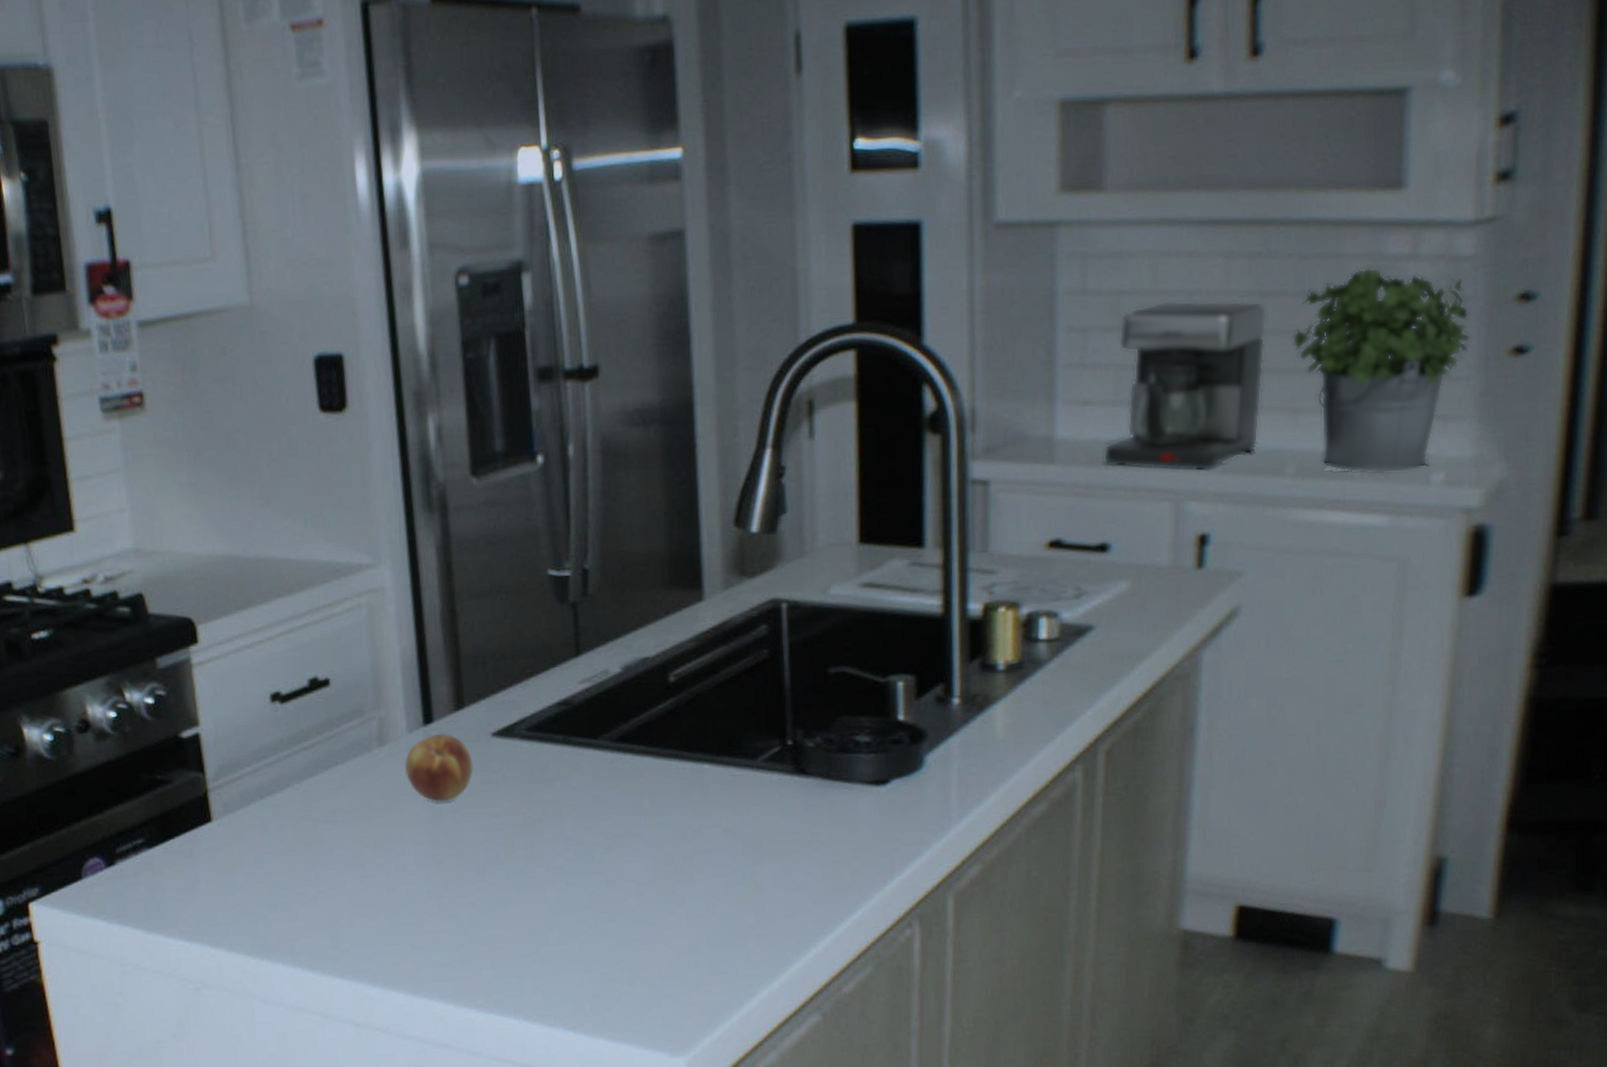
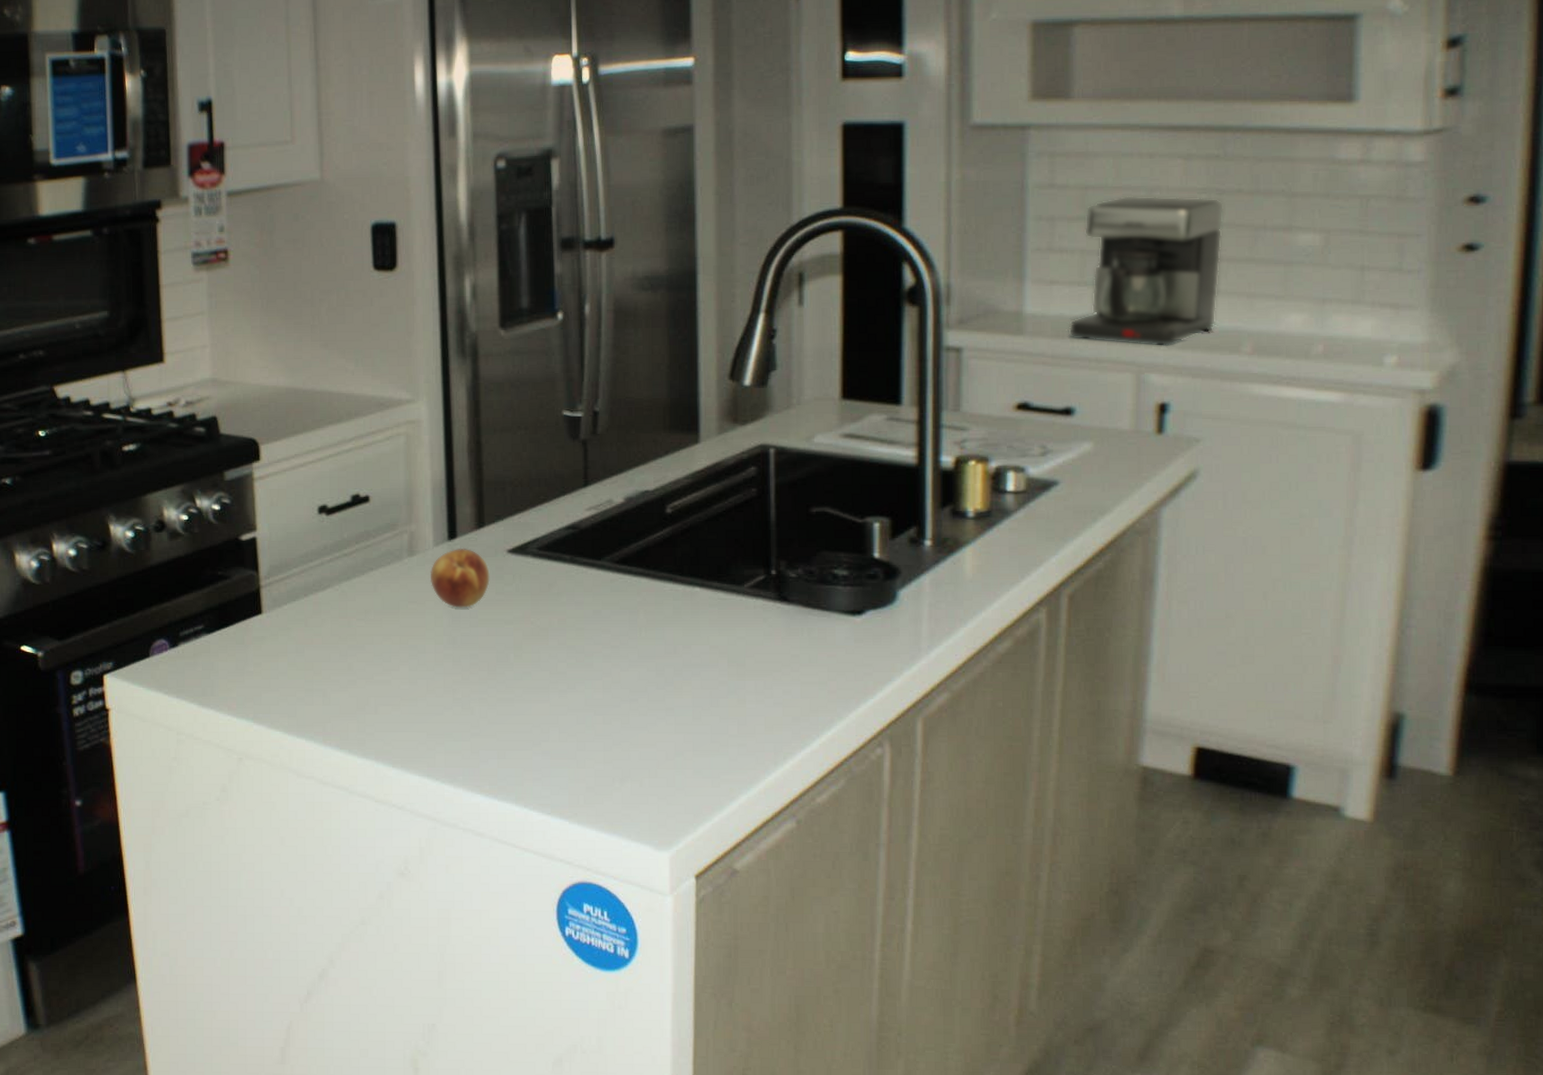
potted plant: present [1293,266,1470,474] -> none [1249,169,1420,355]

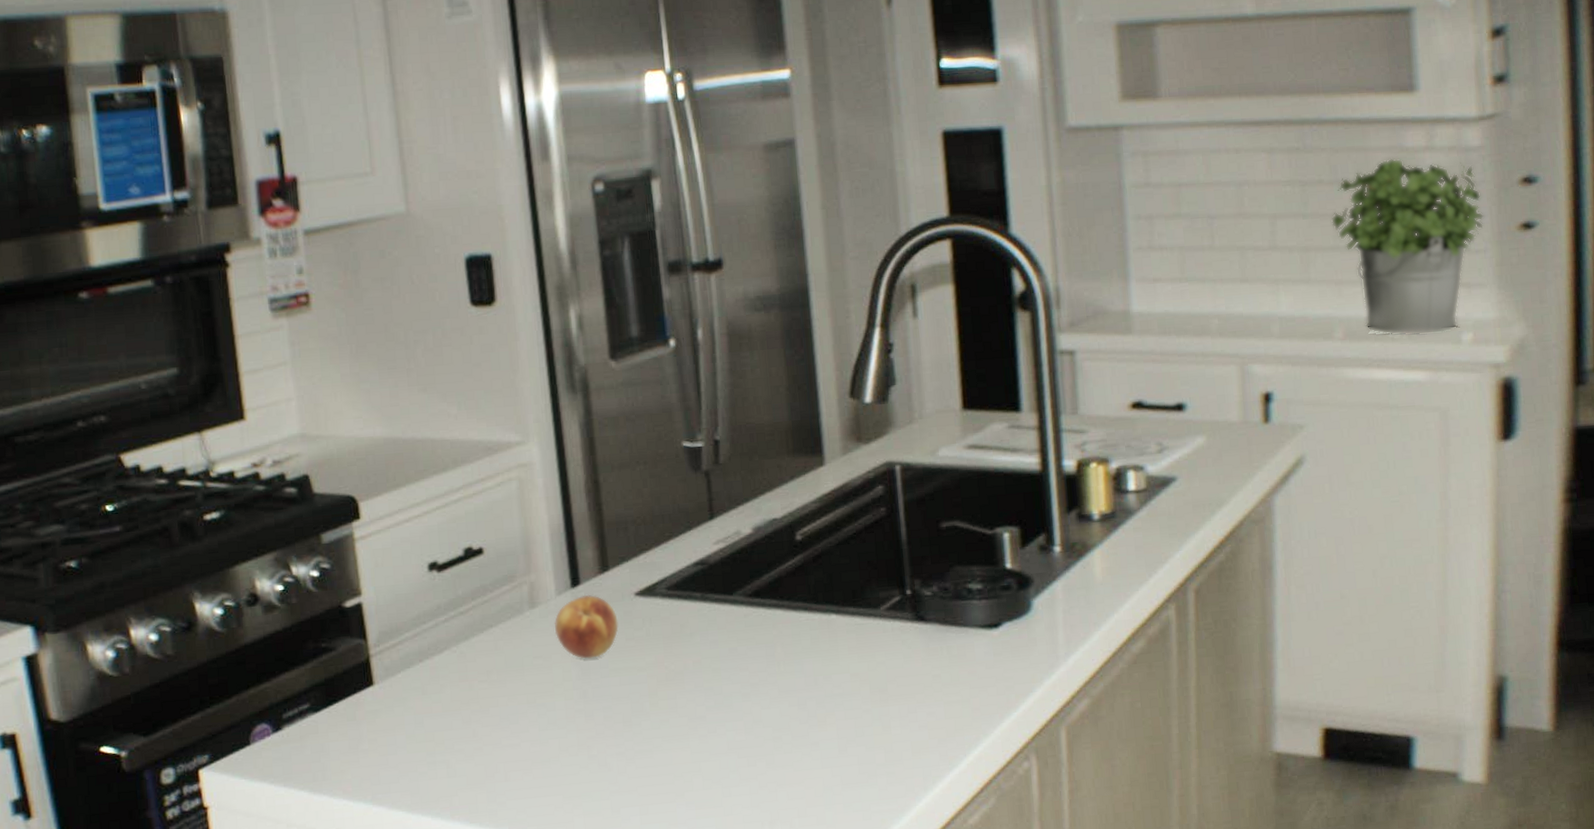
coffee maker: present [1068,196,1225,346] -> none [1174,189,1309,337]
potted plant: none [1249,169,1420,355] -> present [1331,158,1484,336]

